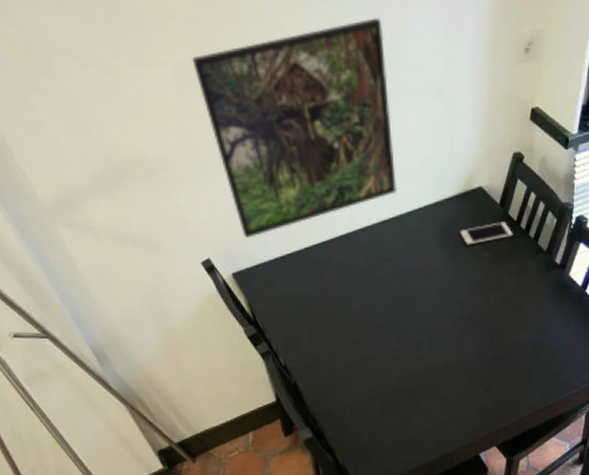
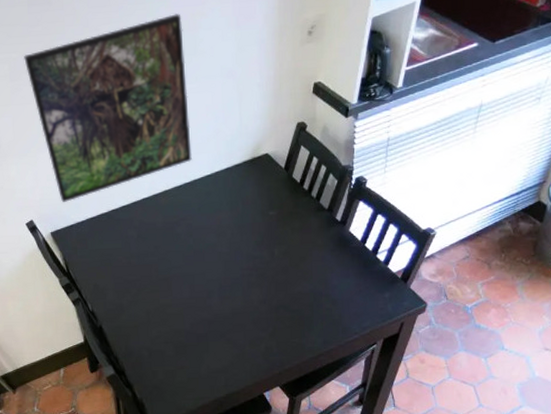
cell phone: present [460,222,513,245] -> none [248,184,297,205]

